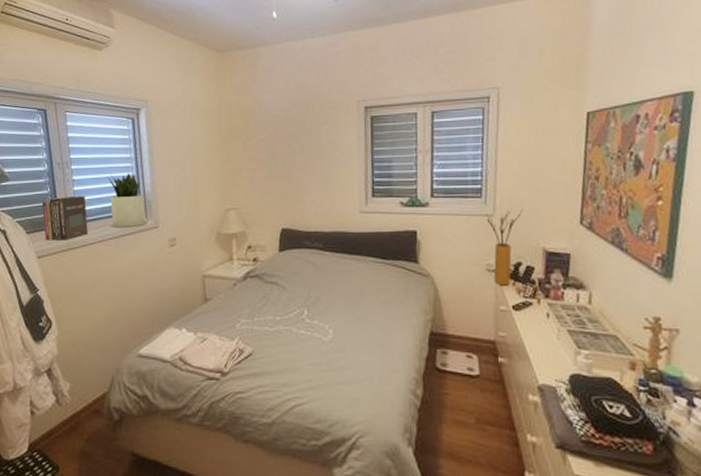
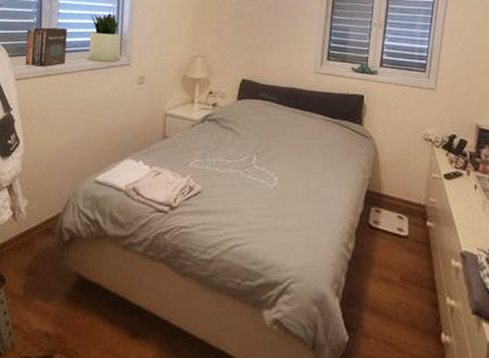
vase: present [486,209,524,286] -> none [428,86,462,156]

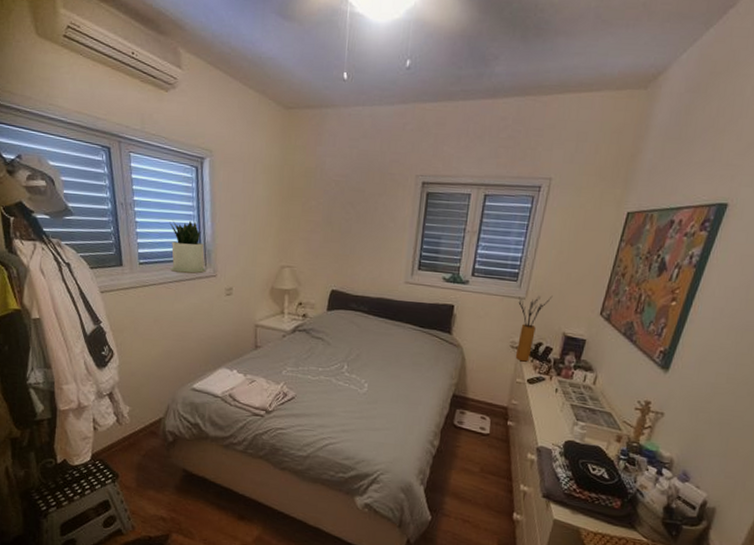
books: present [25,27,68,67] -> none [105,237,150,279]
vase: none [428,86,462,156] -> present [515,295,553,362]

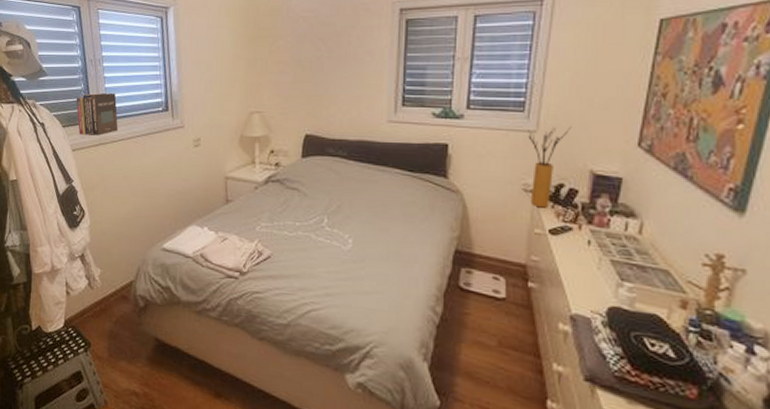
books: none [105,237,150,279] -> present [76,92,118,136]
planter: present [169,221,207,275] -> none [136,72,175,127]

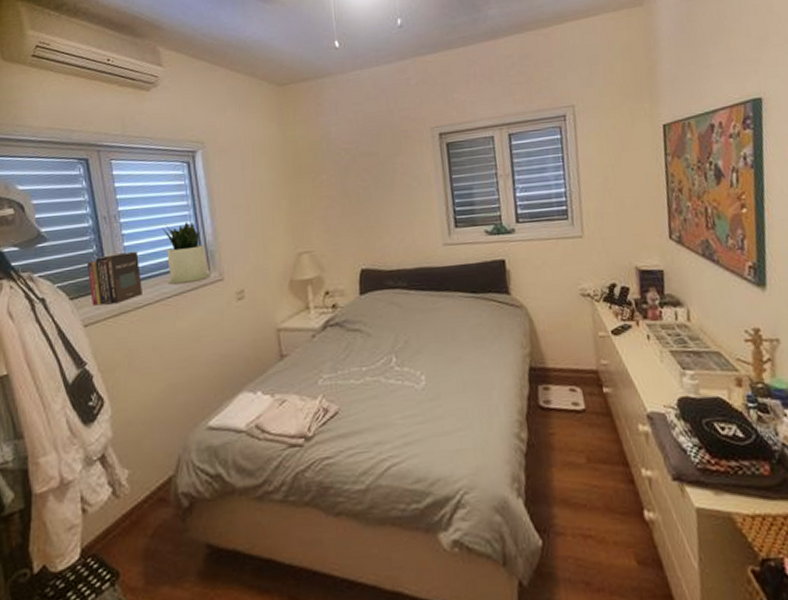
planter: none [136,72,175,127] -> present [162,222,212,286]
vase: present [528,126,572,208] -> none [574,227,612,311]

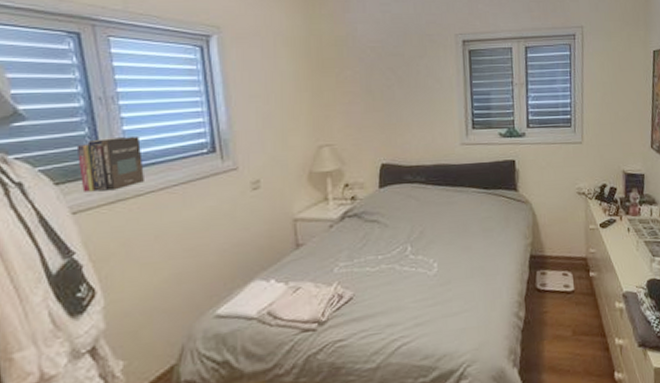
planter: present [162,222,212,286] -> none [169,108,225,173]

